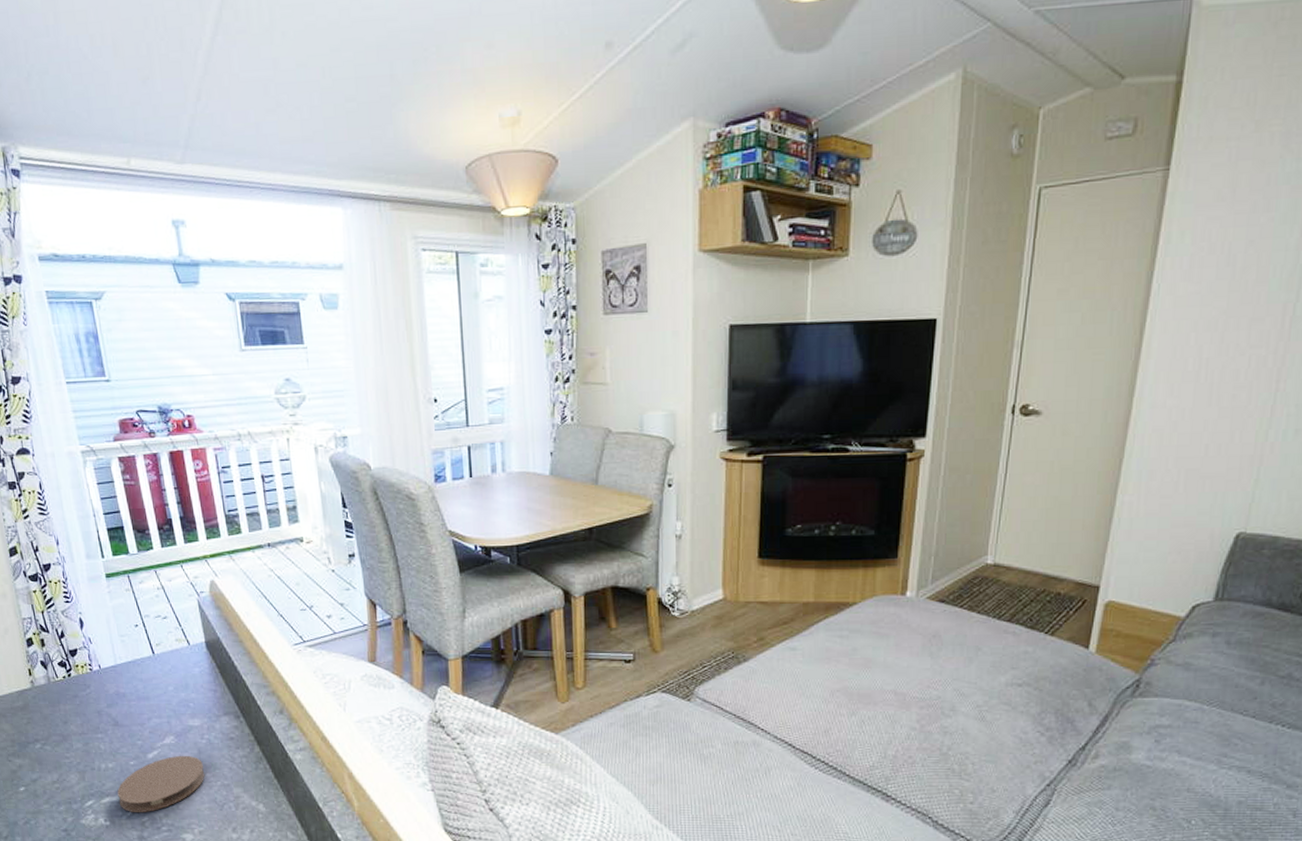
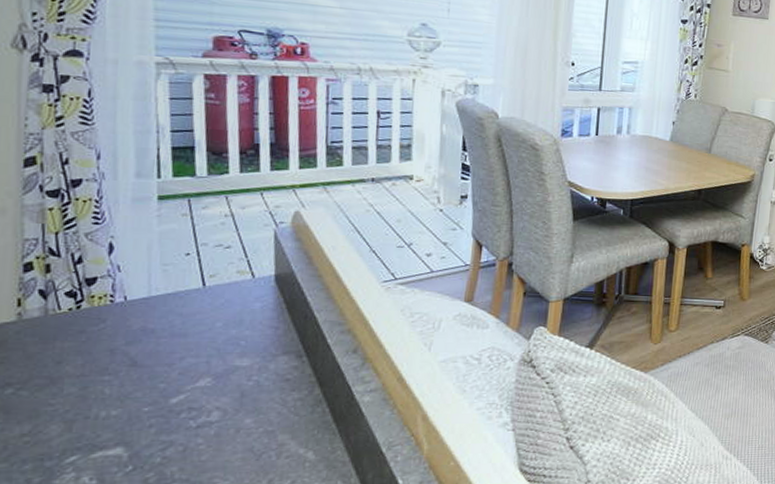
coaster: present [117,755,205,812] -> none [116,399,245,467]

